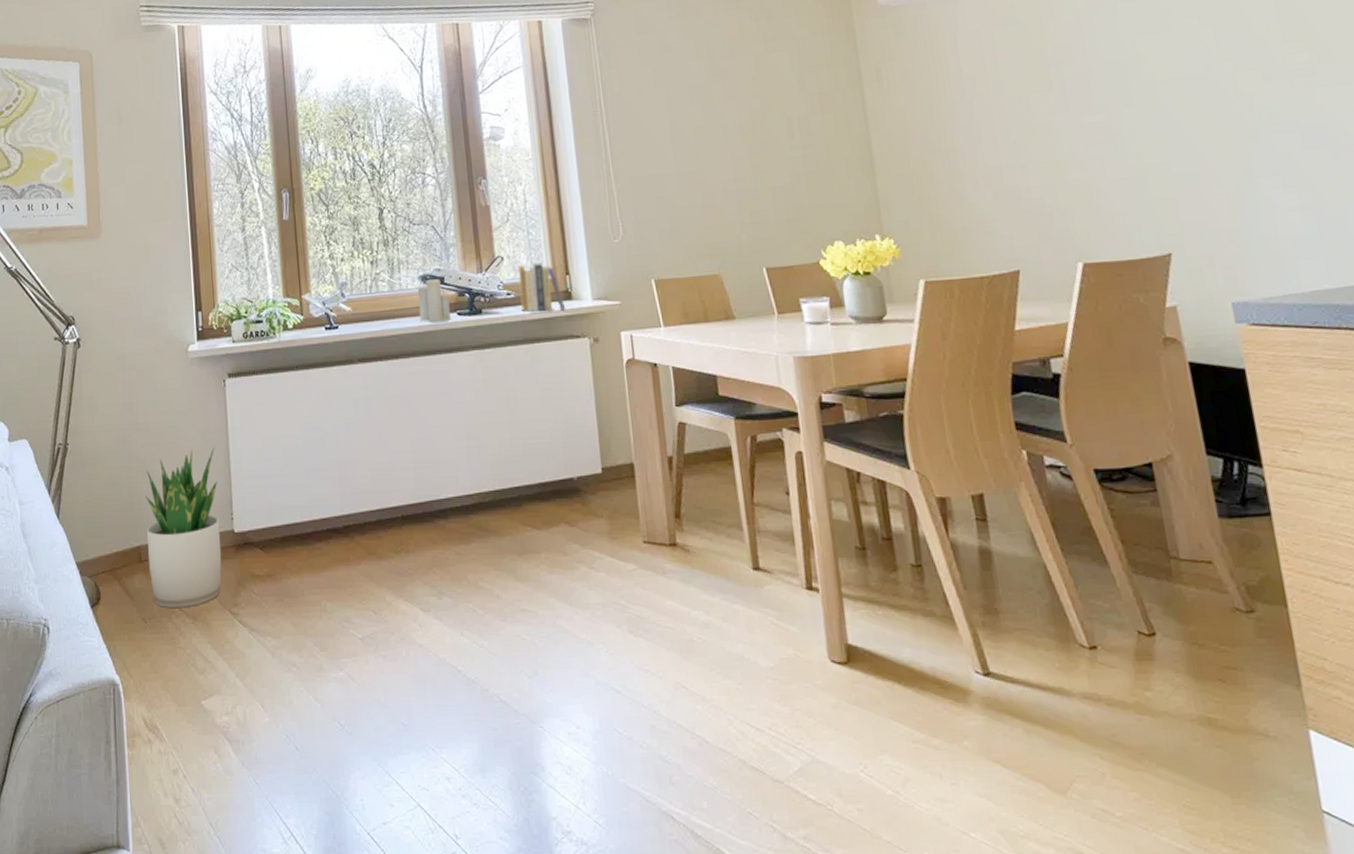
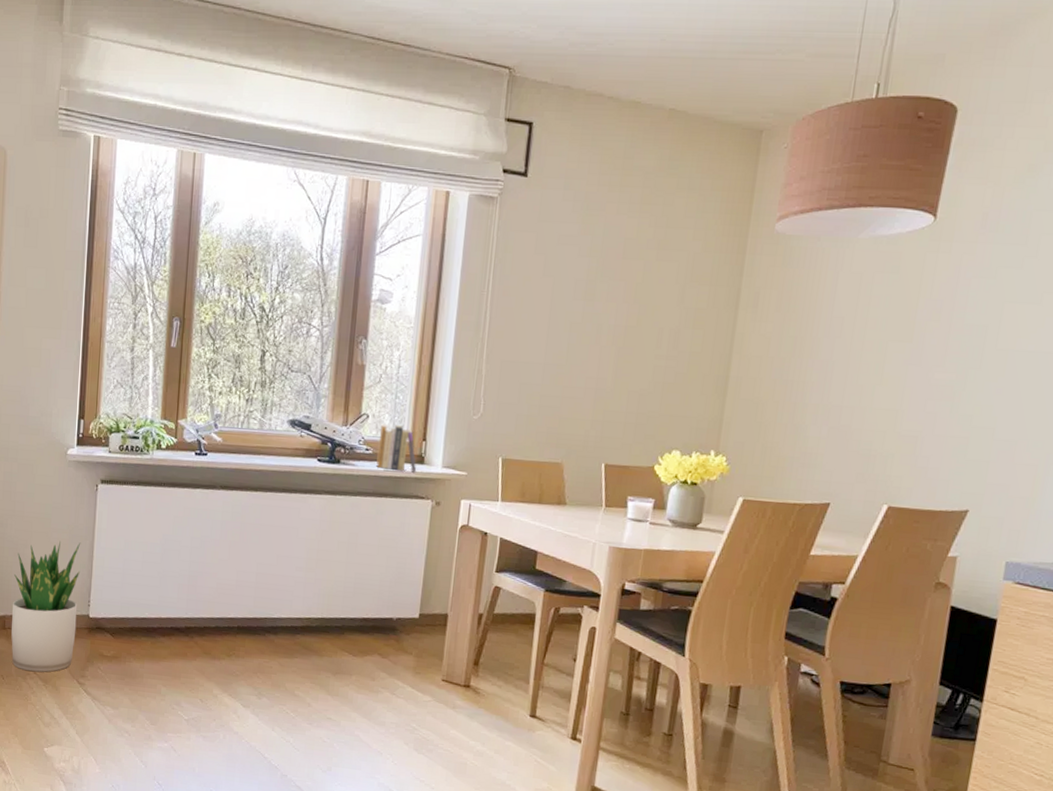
candle: present [417,275,452,323] -> none [282,421,313,465]

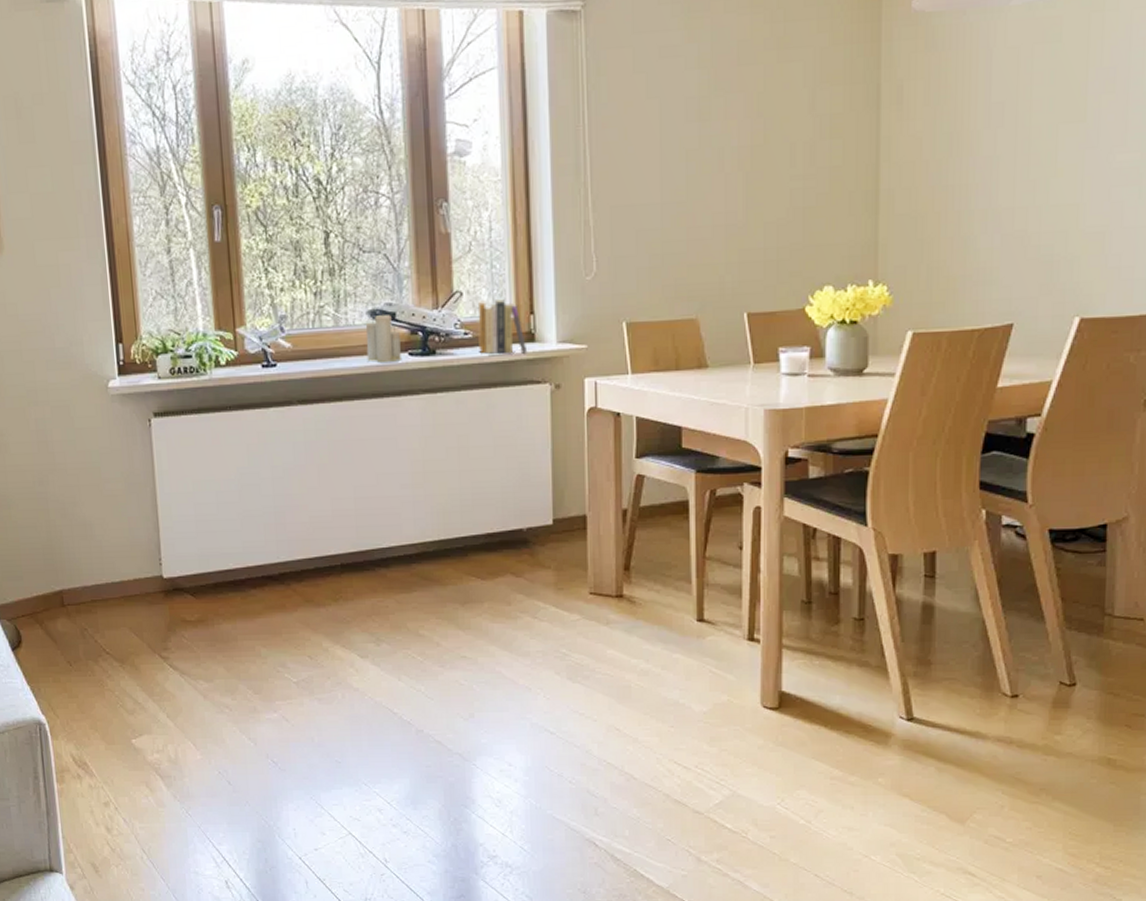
planter: present [11,540,81,672] -> none [66,491,150,652]
candle: none [282,421,313,465] -> present [365,311,403,364]

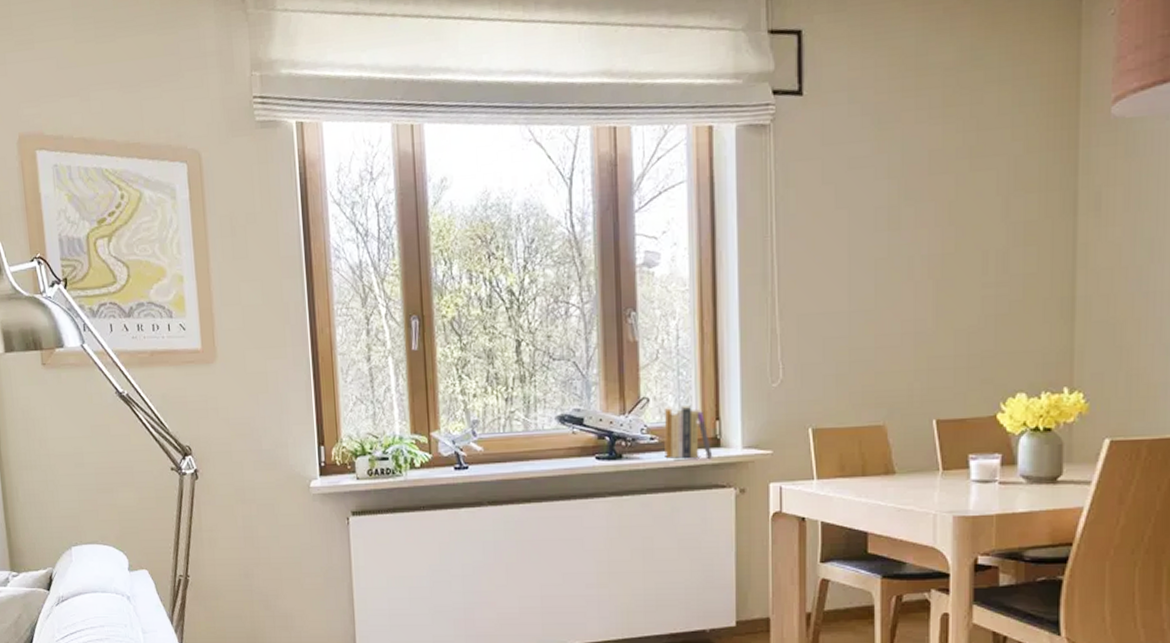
candle: present [365,311,403,364] -> none [554,416,590,467]

